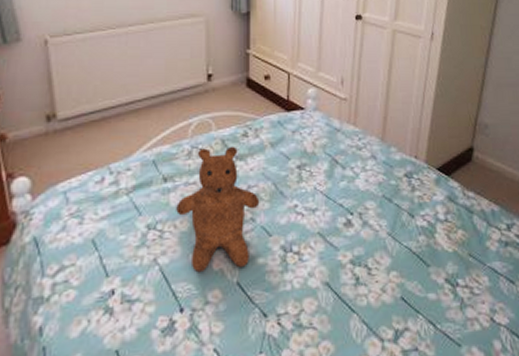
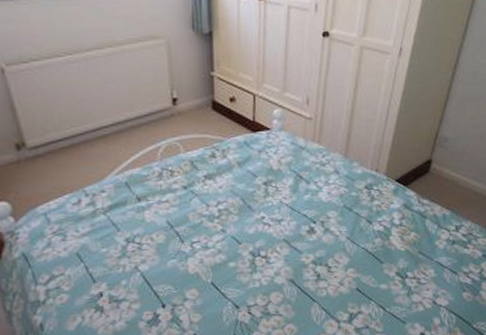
teddy bear: present [176,146,260,273] -> none [151,166,229,277]

